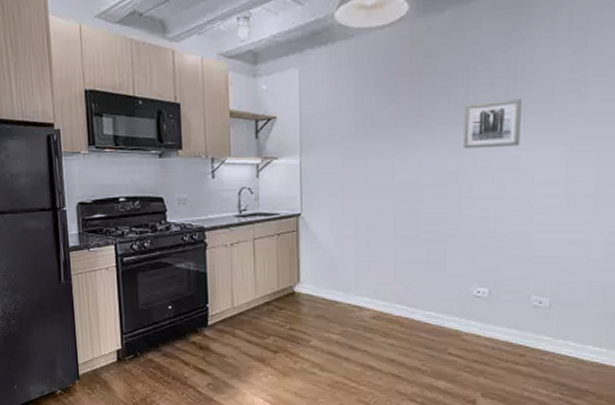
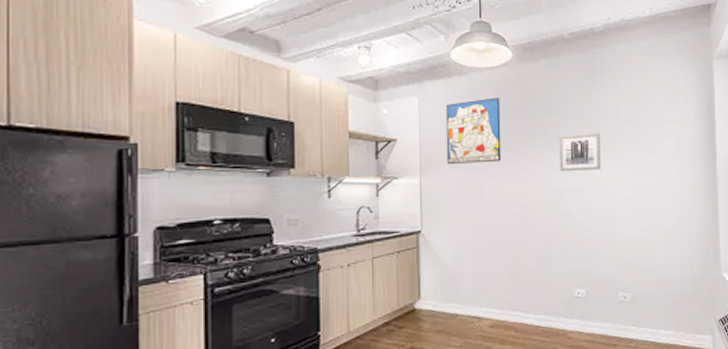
wall art: none [328,62,392,144] -> present [445,97,502,165]

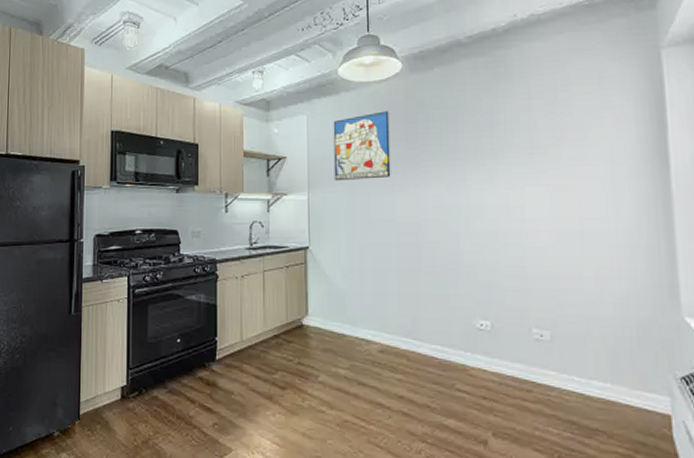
wall art: present [559,133,601,172] -> none [456,144,508,188]

